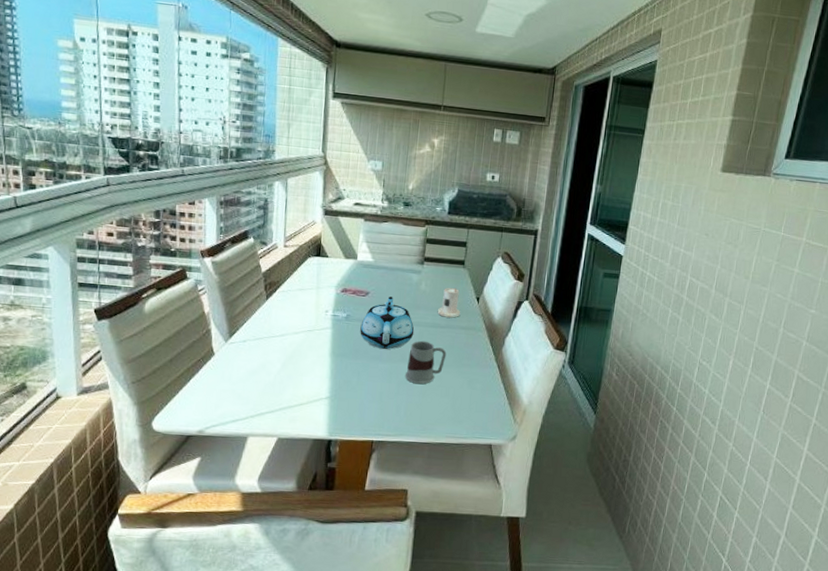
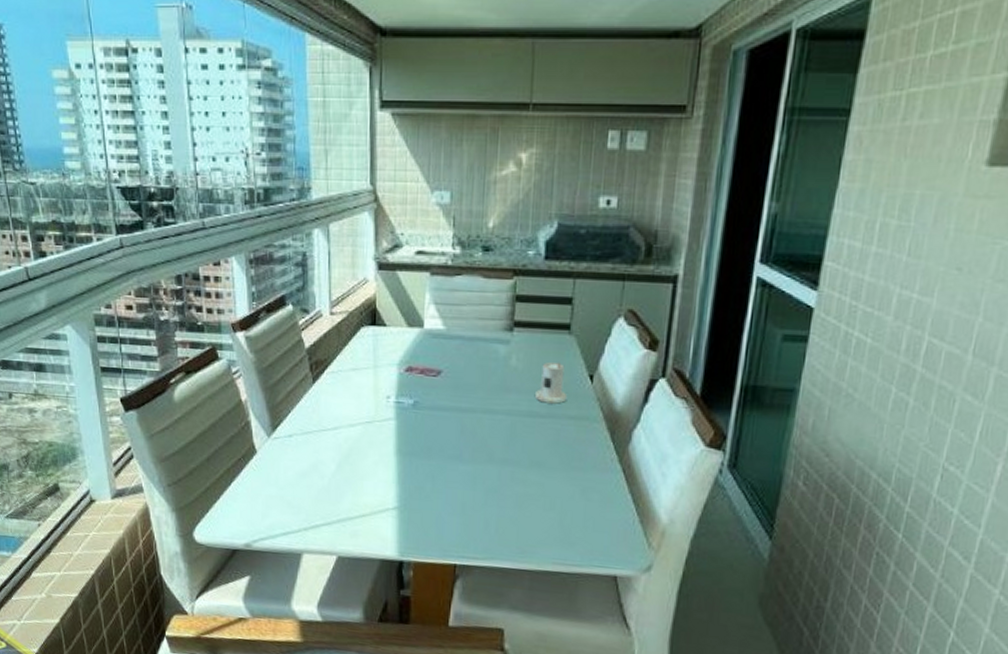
teapot: present [360,296,415,349] -> none [432,376,504,447]
mug: present [404,340,447,385] -> none [493,435,550,493]

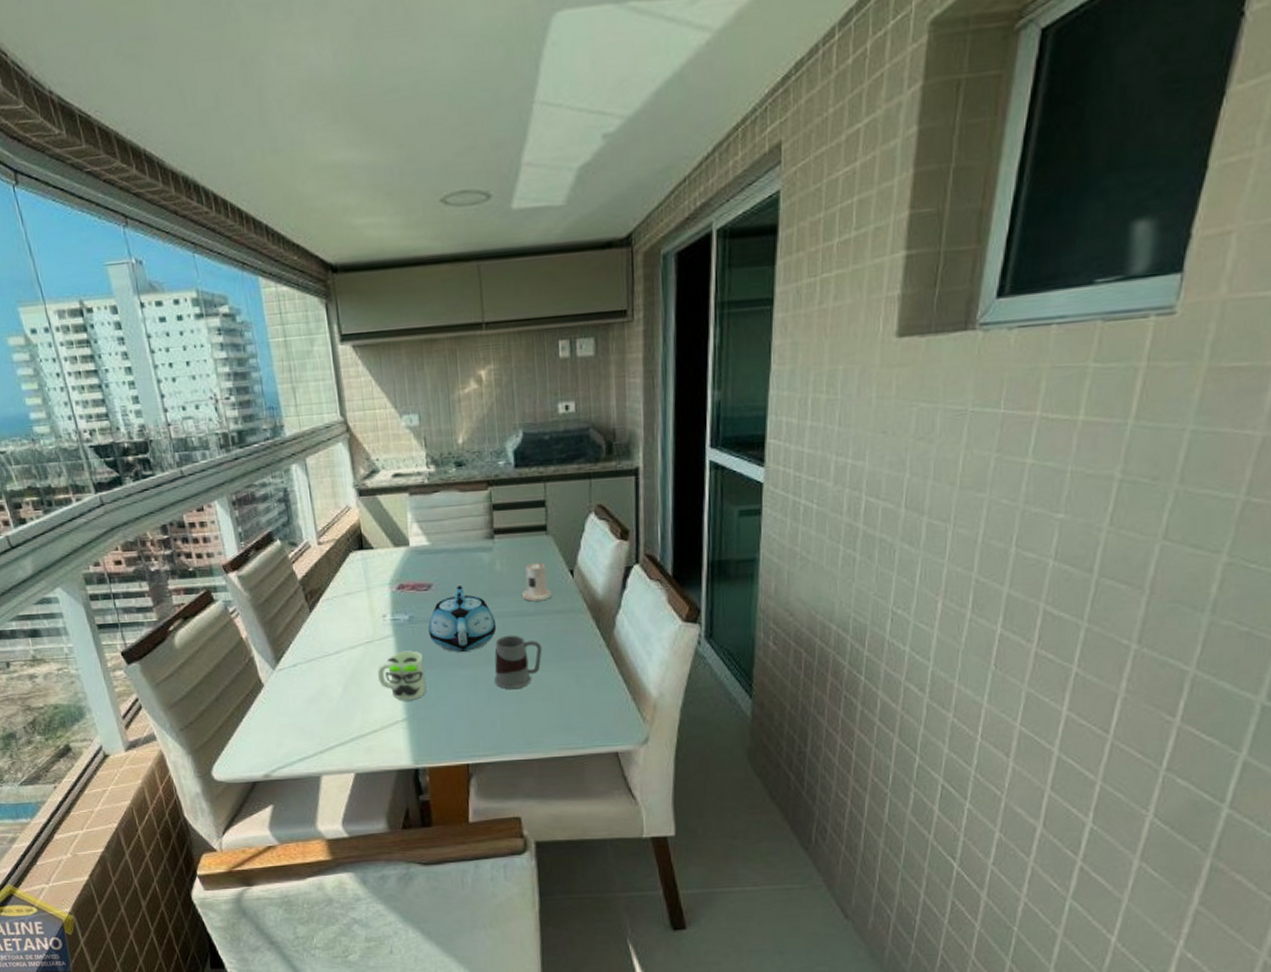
mug: none [373,436,423,489] -> present [377,650,427,701]
teapot: none [432,376,504,447] -> present [428,586,497,652]
mug: none [493,435,550,493] -> present [493,635,542,690]

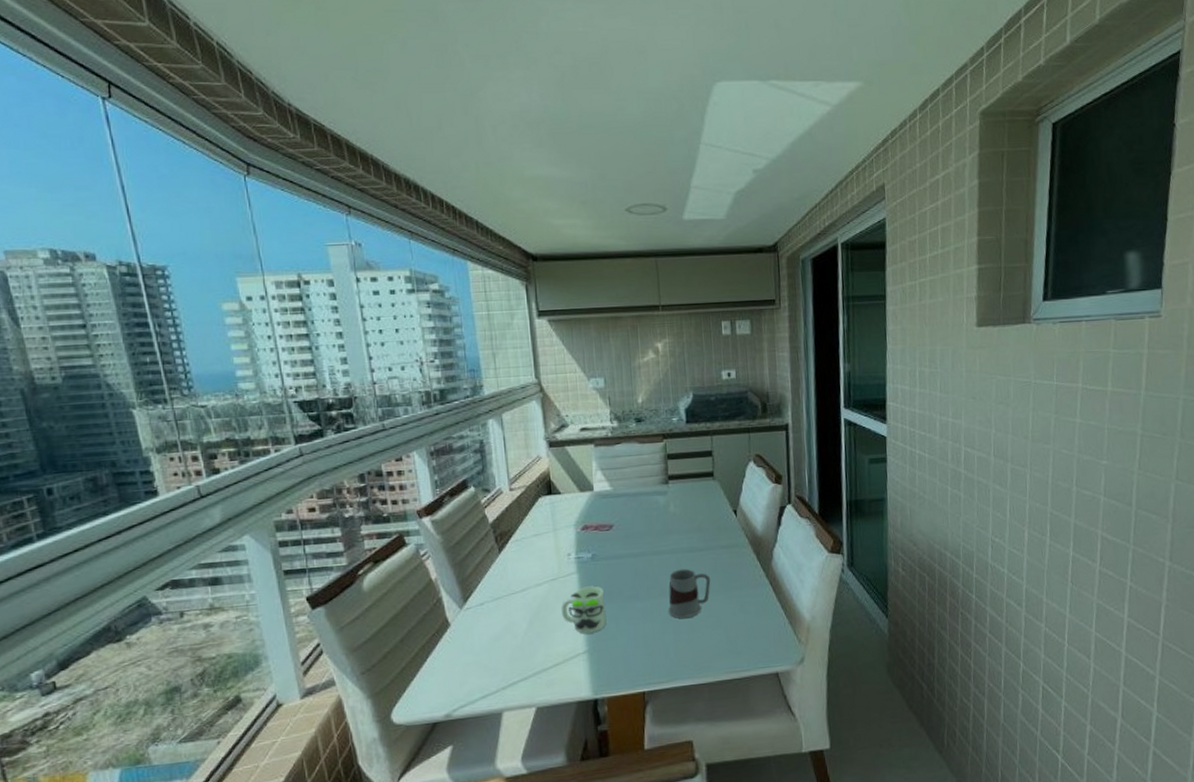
teapot: present [428,586,497,652] -> none [609,526,671,586]
candle: present [521,561,552,602] -> none [692,503,719,539]

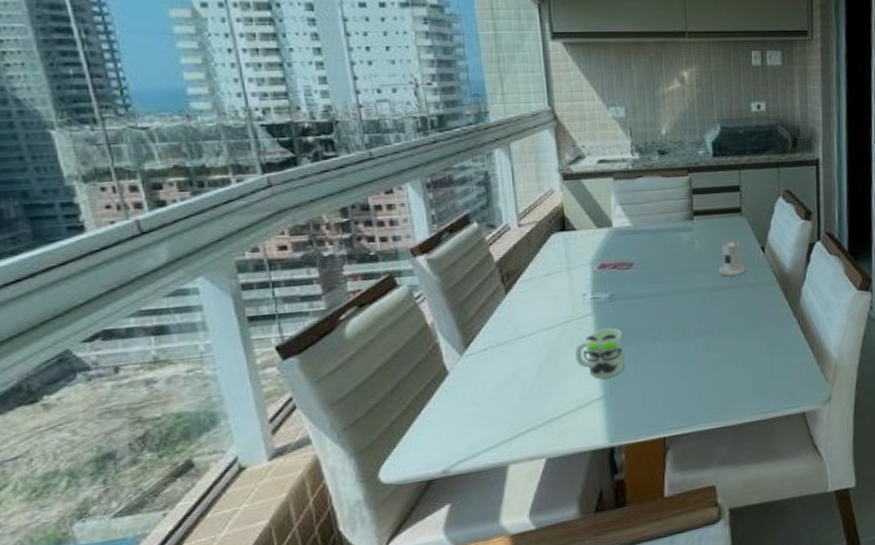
mug: present [668,568,711,619] -> none [691,308,737,360]
candle: none [692,503,719,539] -> present [718,240,746,277]

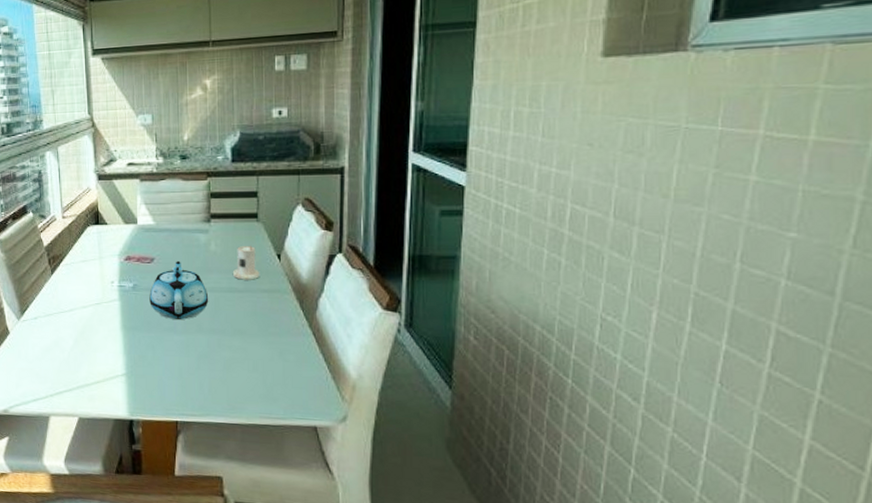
mug: present [574,327,625,379] -> none [103,314,144,358]
teapot: none [628,264,695,328] -> present [149,261,209,320]

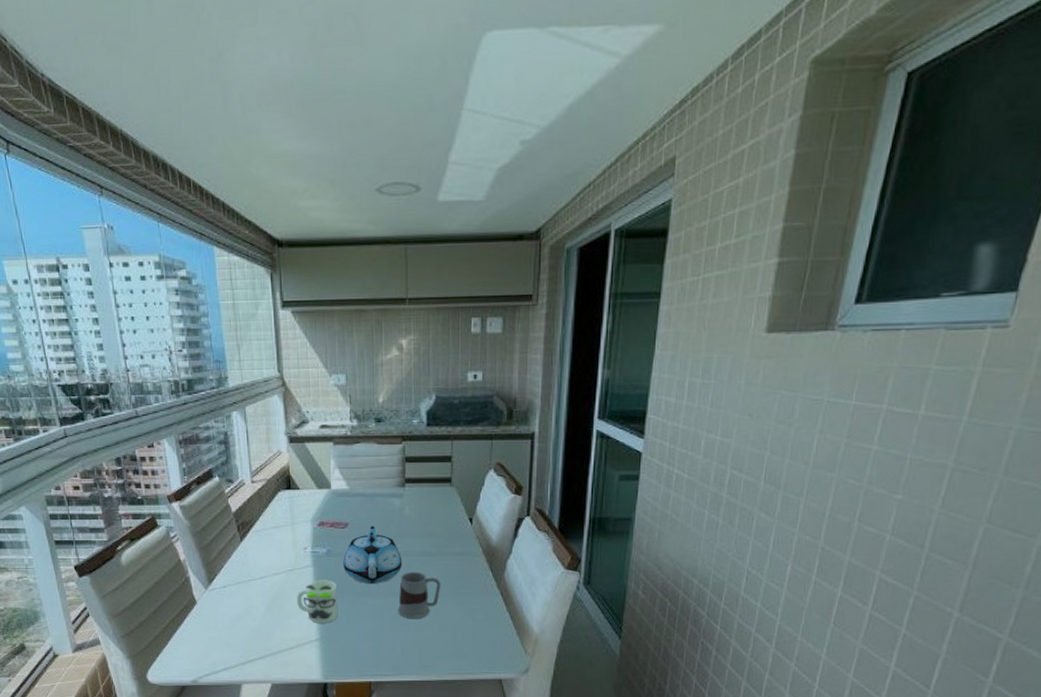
mug: none [103,314,144,358] -> present [296,580,338,623]
mug: none [204,308,249,358] -> present [397,571,441,619]
candle: present [232,245,260,280] -> none [426,509,453,544]

